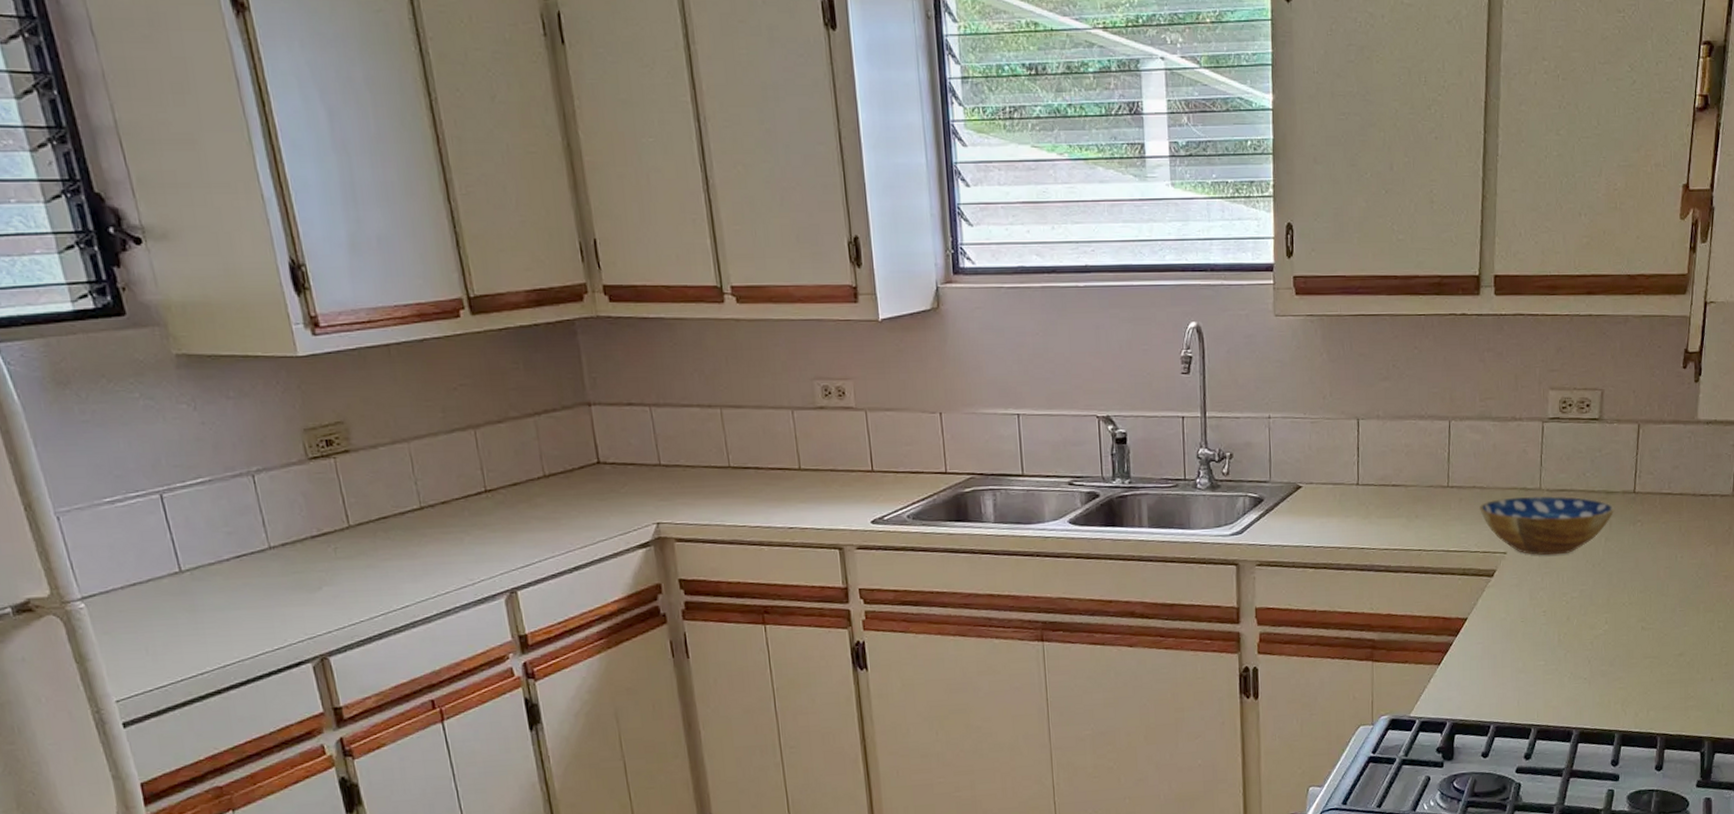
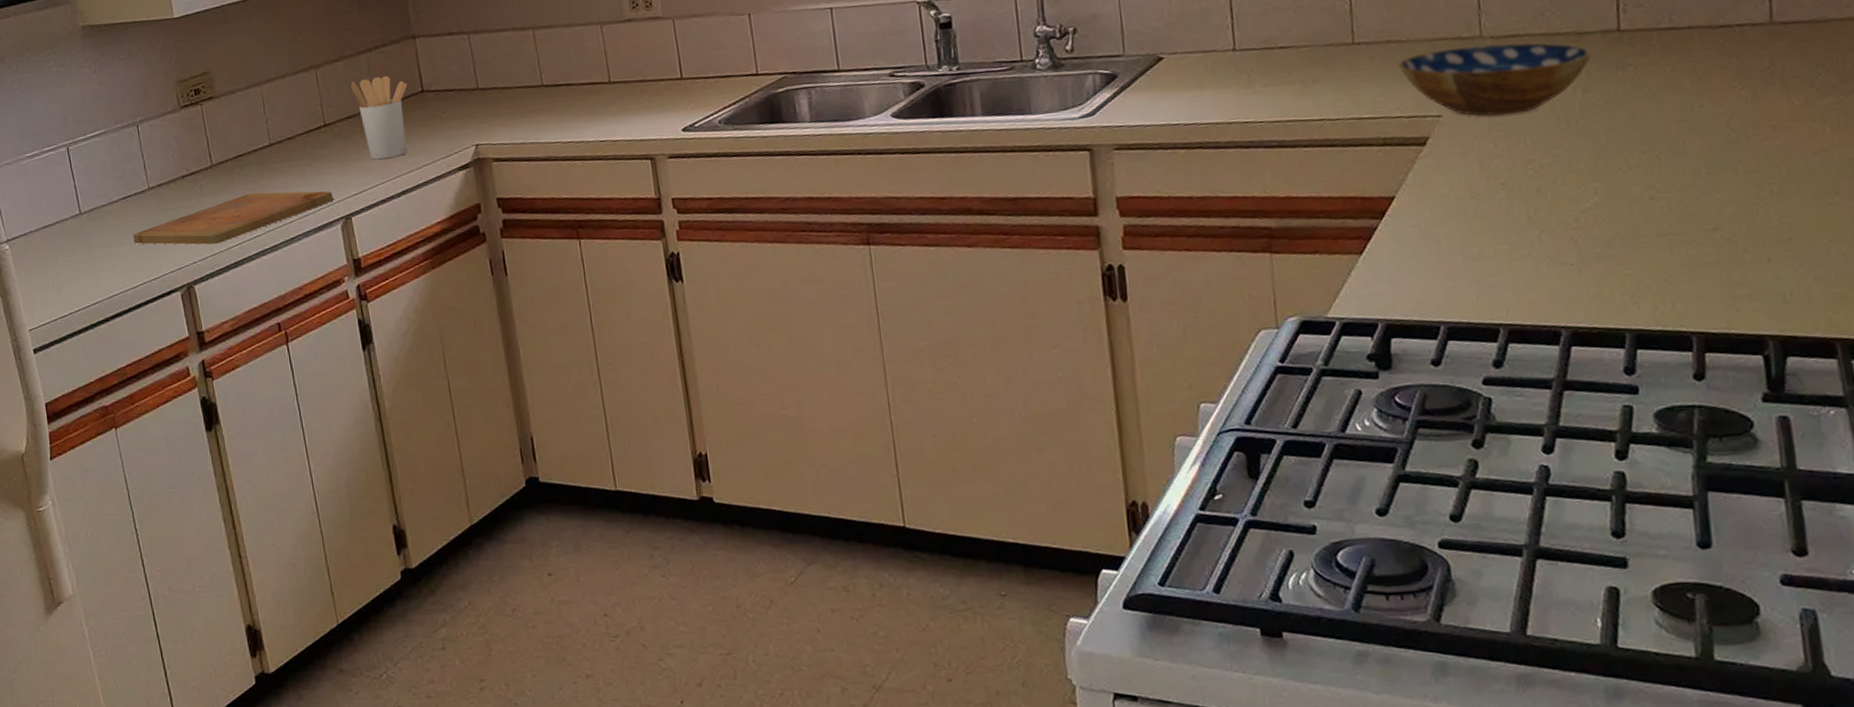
cutting board: none [250,559,496,614] -> present [133,191,334,245]
utensil holder: none [516,442,581,532] -> present [351,75,407,160]

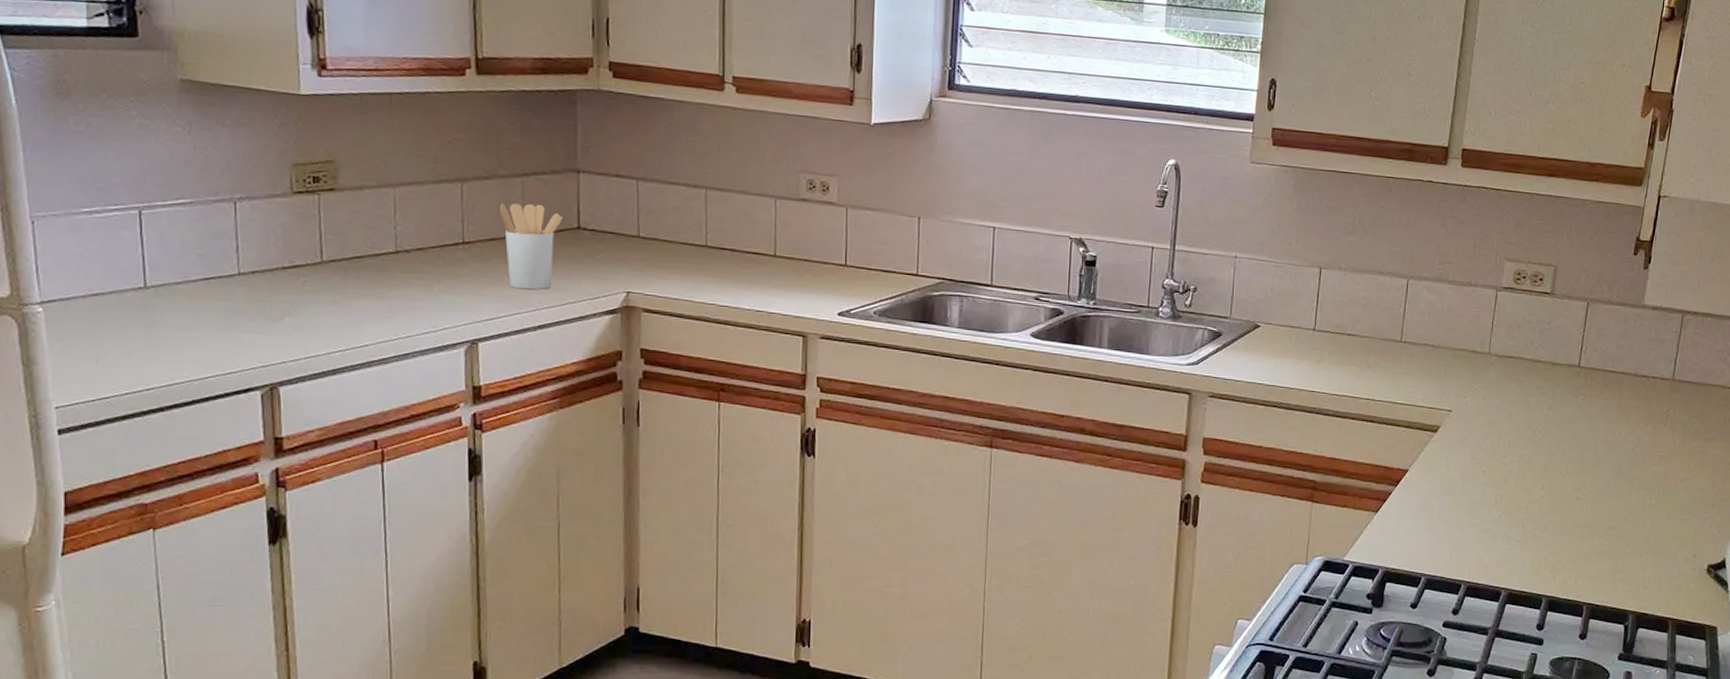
cutting board: present [133,191,334,245] -> none [210,299,461,347]
bowl: present [1399,42,1593,116] -> none [1429,358,1560,419]

